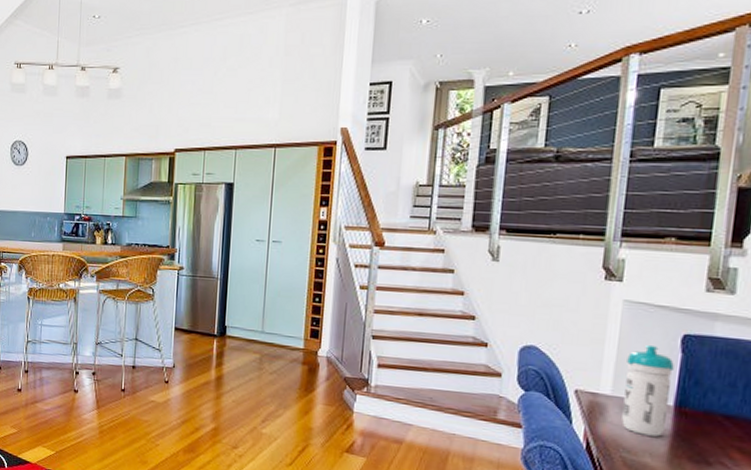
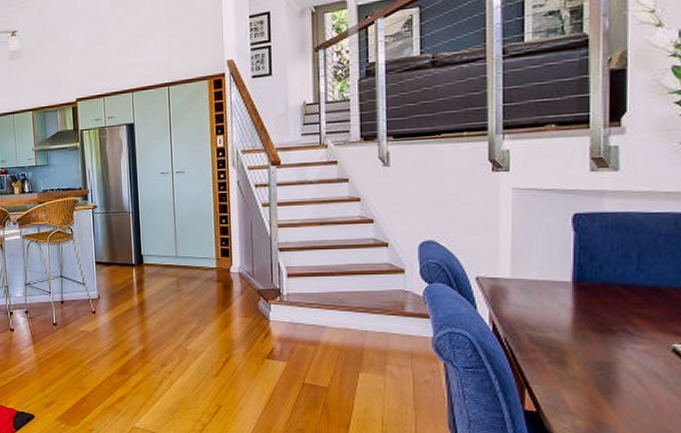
water bottle: present [621,344,674,437] -> none [522,227,568,312]

